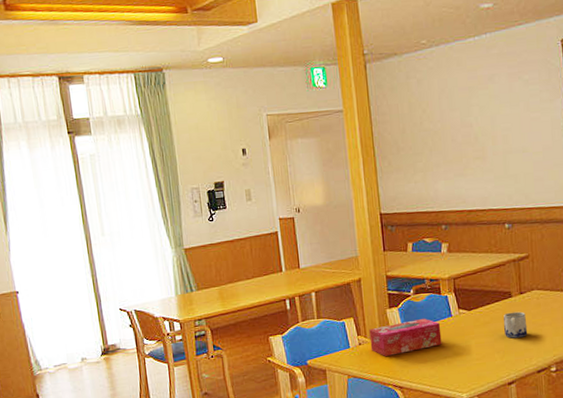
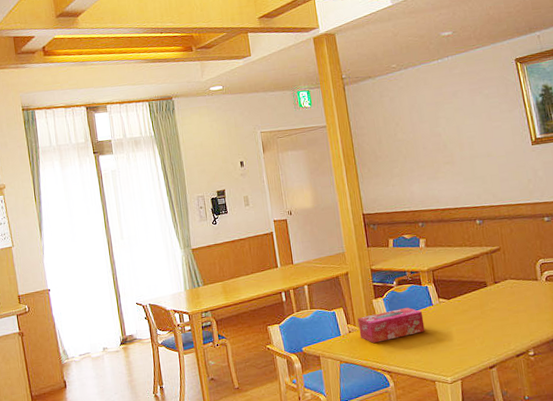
mug: present [504,311,528,338] -> none [481,299,505,325]

